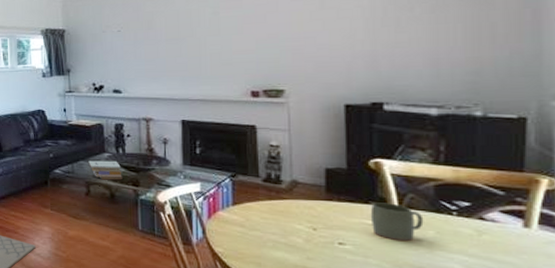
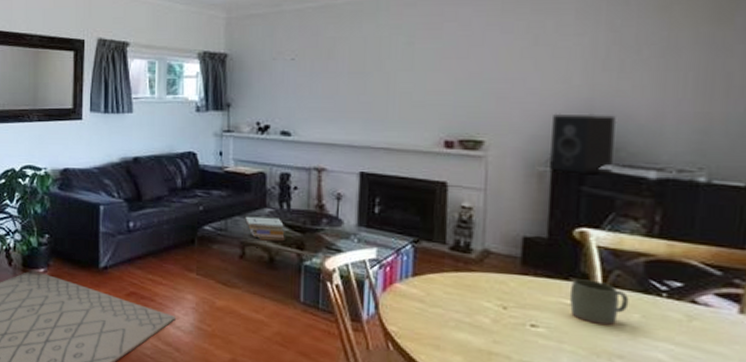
speaker: none [341,62,399,114] -> present [549,113,617,176]

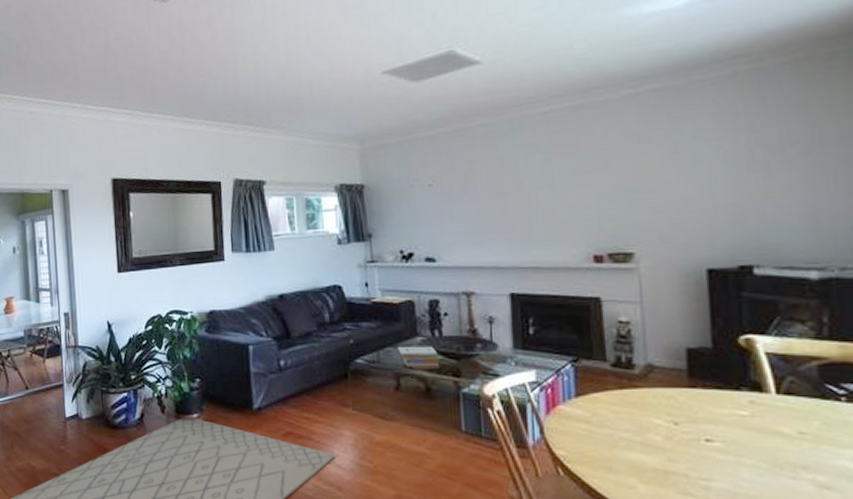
speaker: present [549,113,617,176] -> none [702,217,771,280]
mug: present [569,279,629,325] -> none [742,388,807,434]

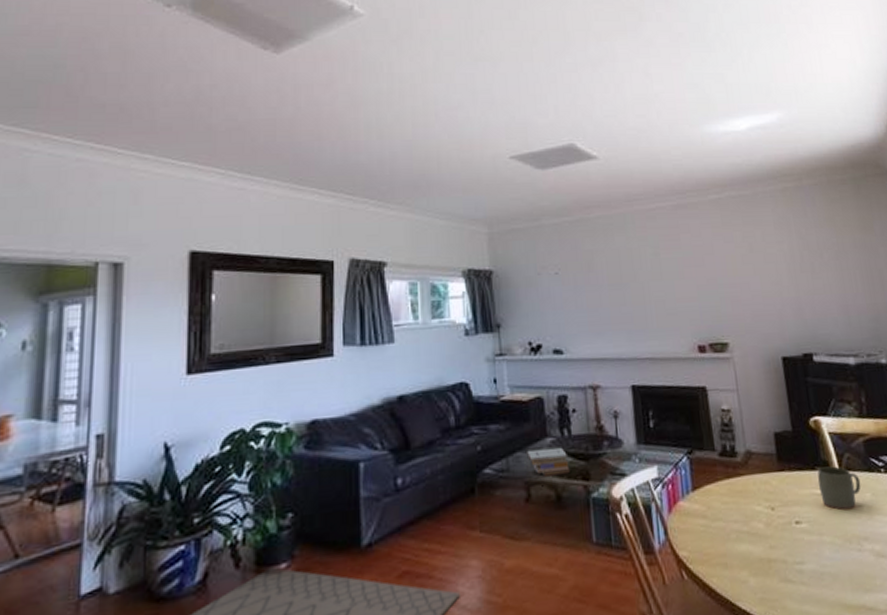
mug: none [742,388,807,434] -> present [817,466,862,509]

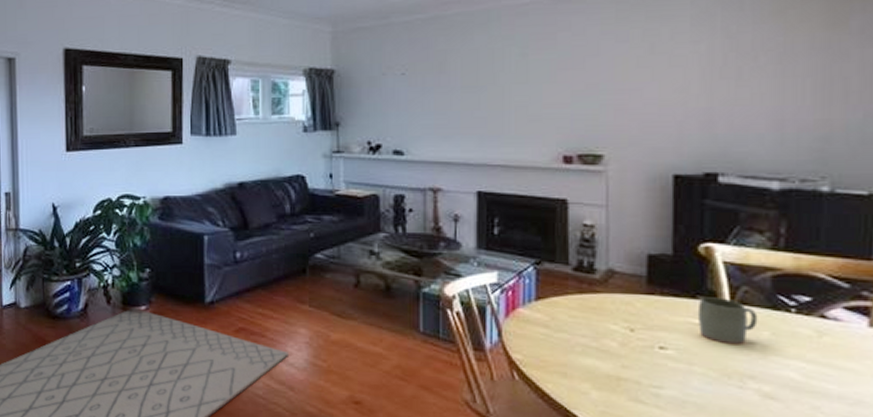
books: present [527,447,570,477] -> none [359,242,401,268]

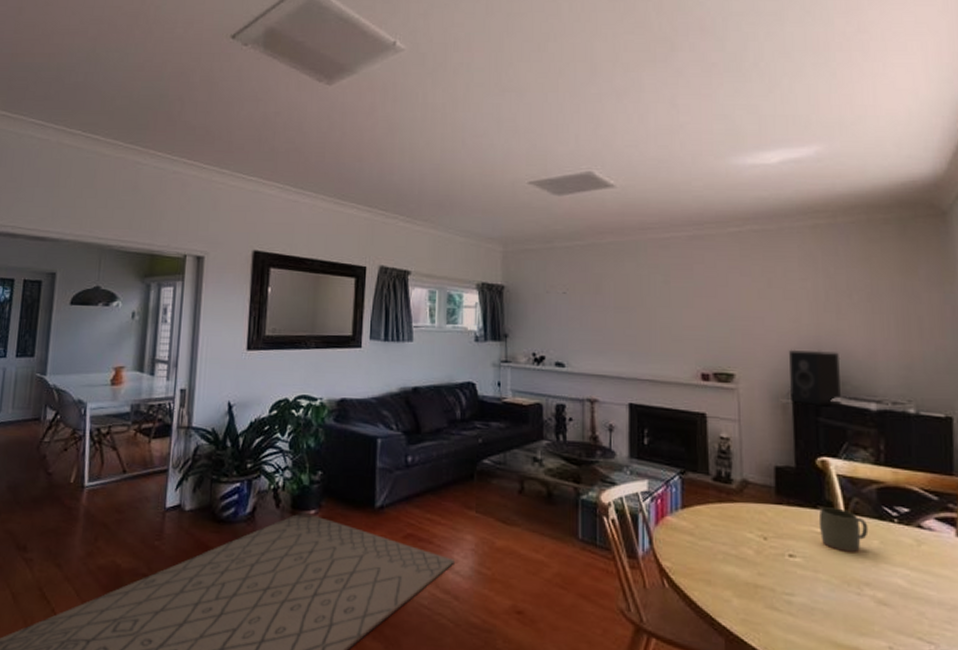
speaker: none [670,123,737,188] -> present [789,349,841,407]

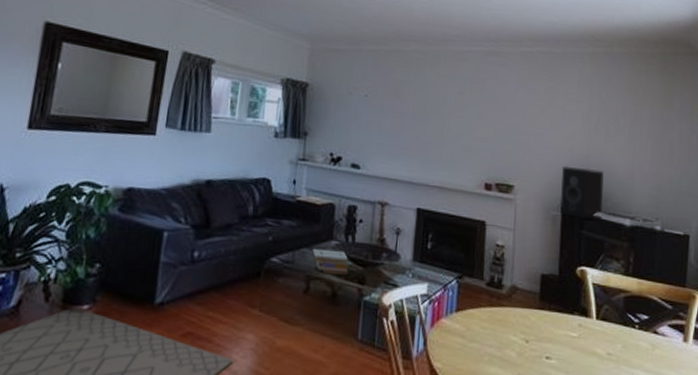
books: none [523,448,562,475] -> present [312,248,348,276]
mug: present [818,507,869,552] -> none [573,313,614,355]

